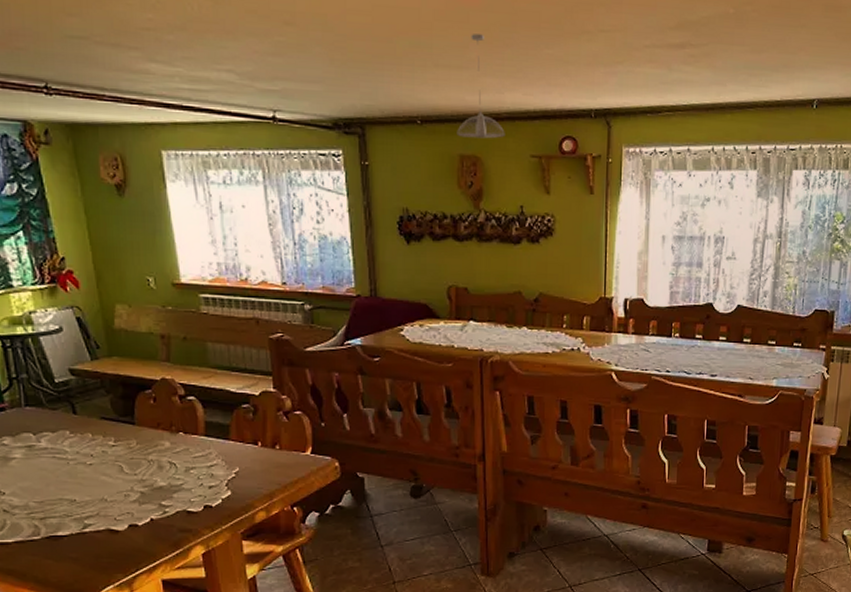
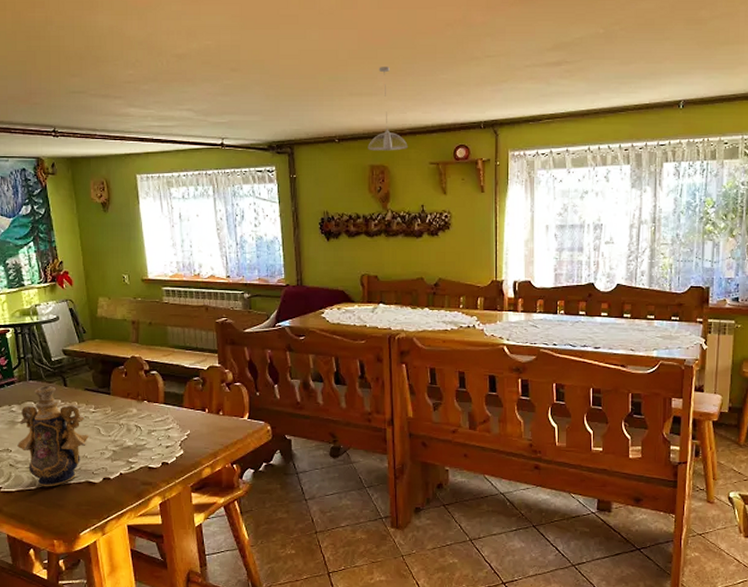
decorative vase: none [12,414,108,537] -> present [17,386,88,487]

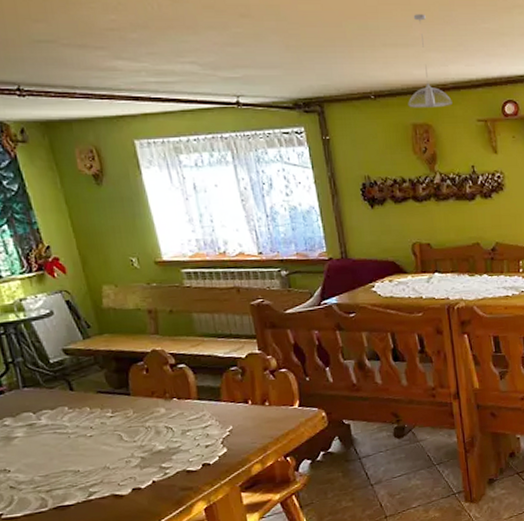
decorative vase: present [17,386,88,487] -> none [16,392,109,507]

